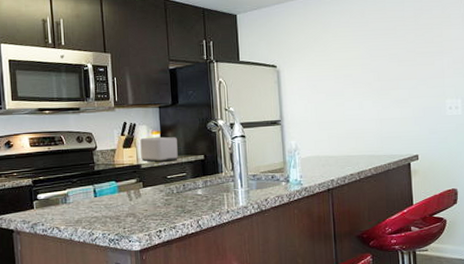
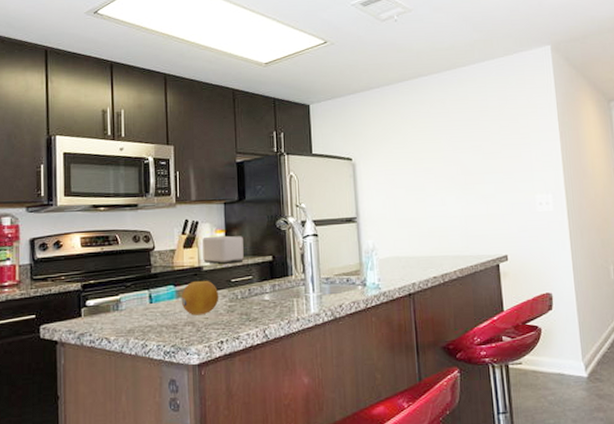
fruit: none [122,176,157,208] -> present [181,280,219,316]

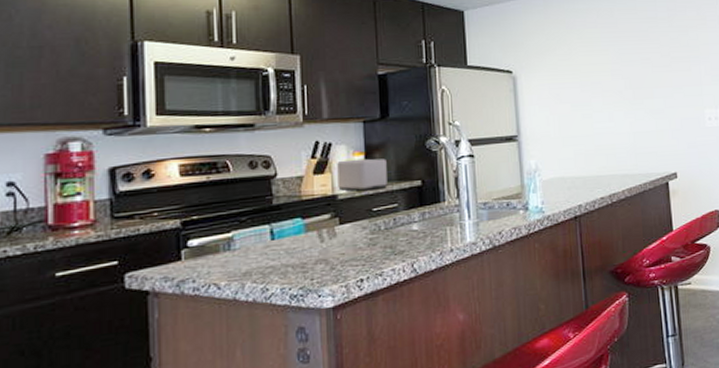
fruit: present [181,280,219,316] -> none [311,210,358,252]

